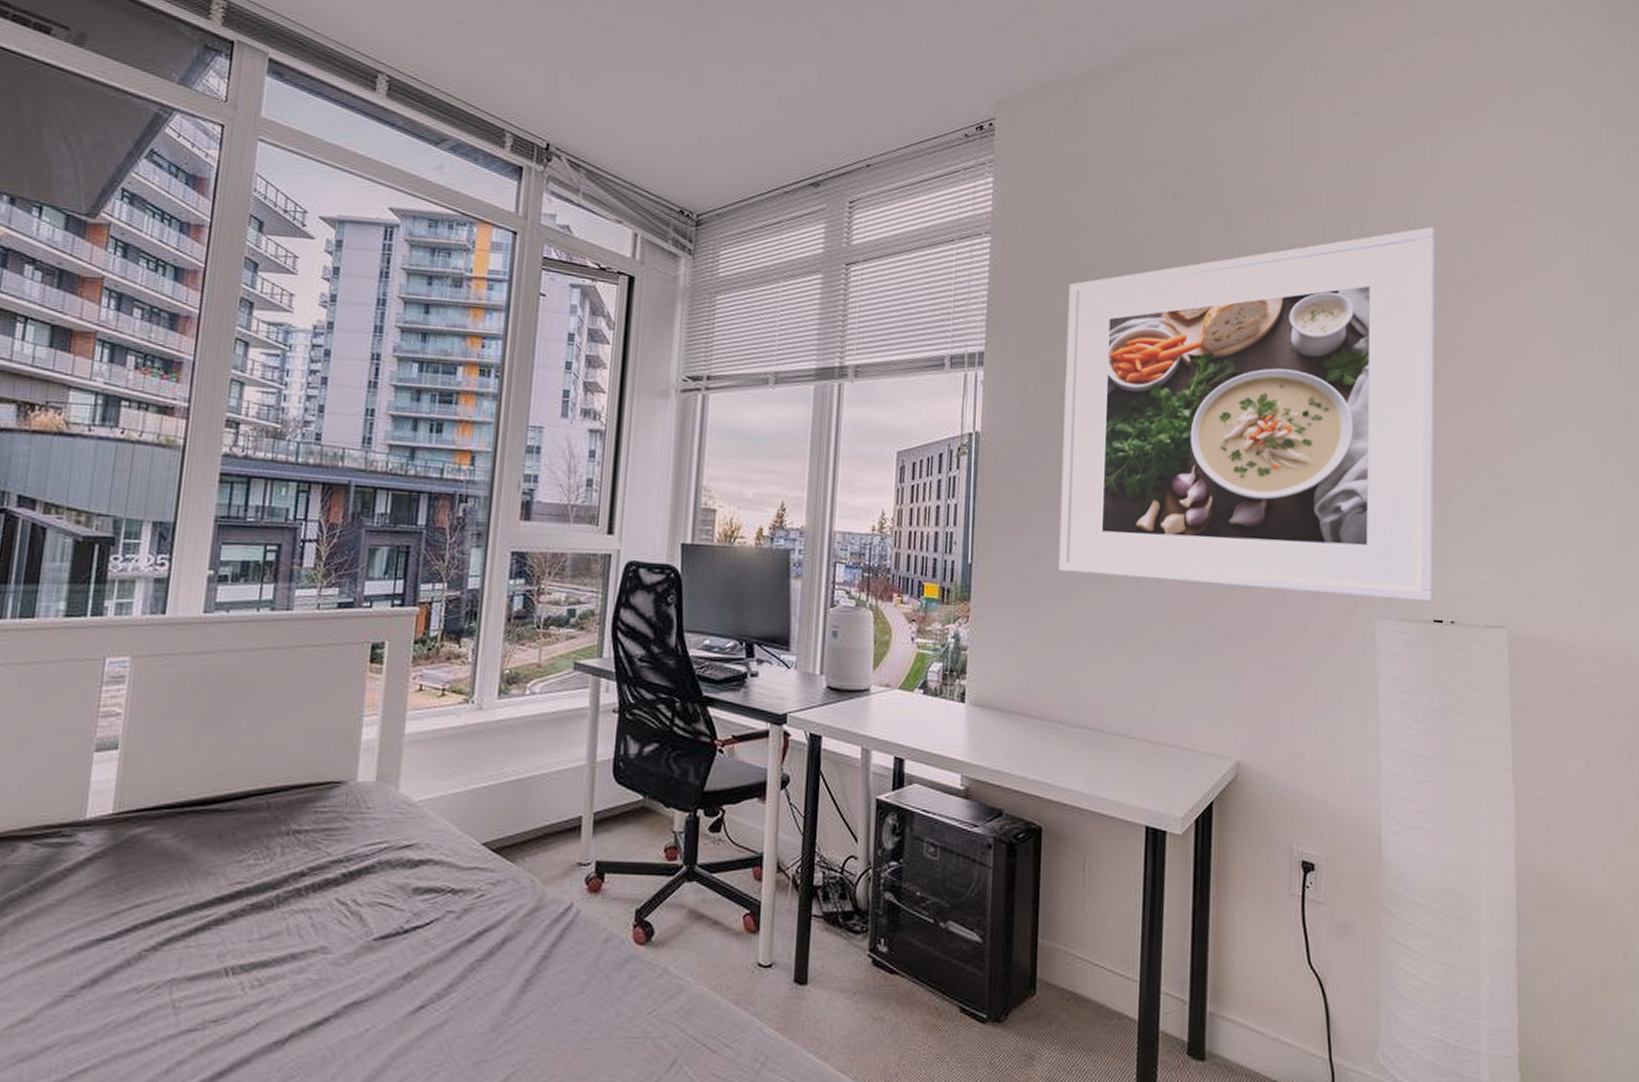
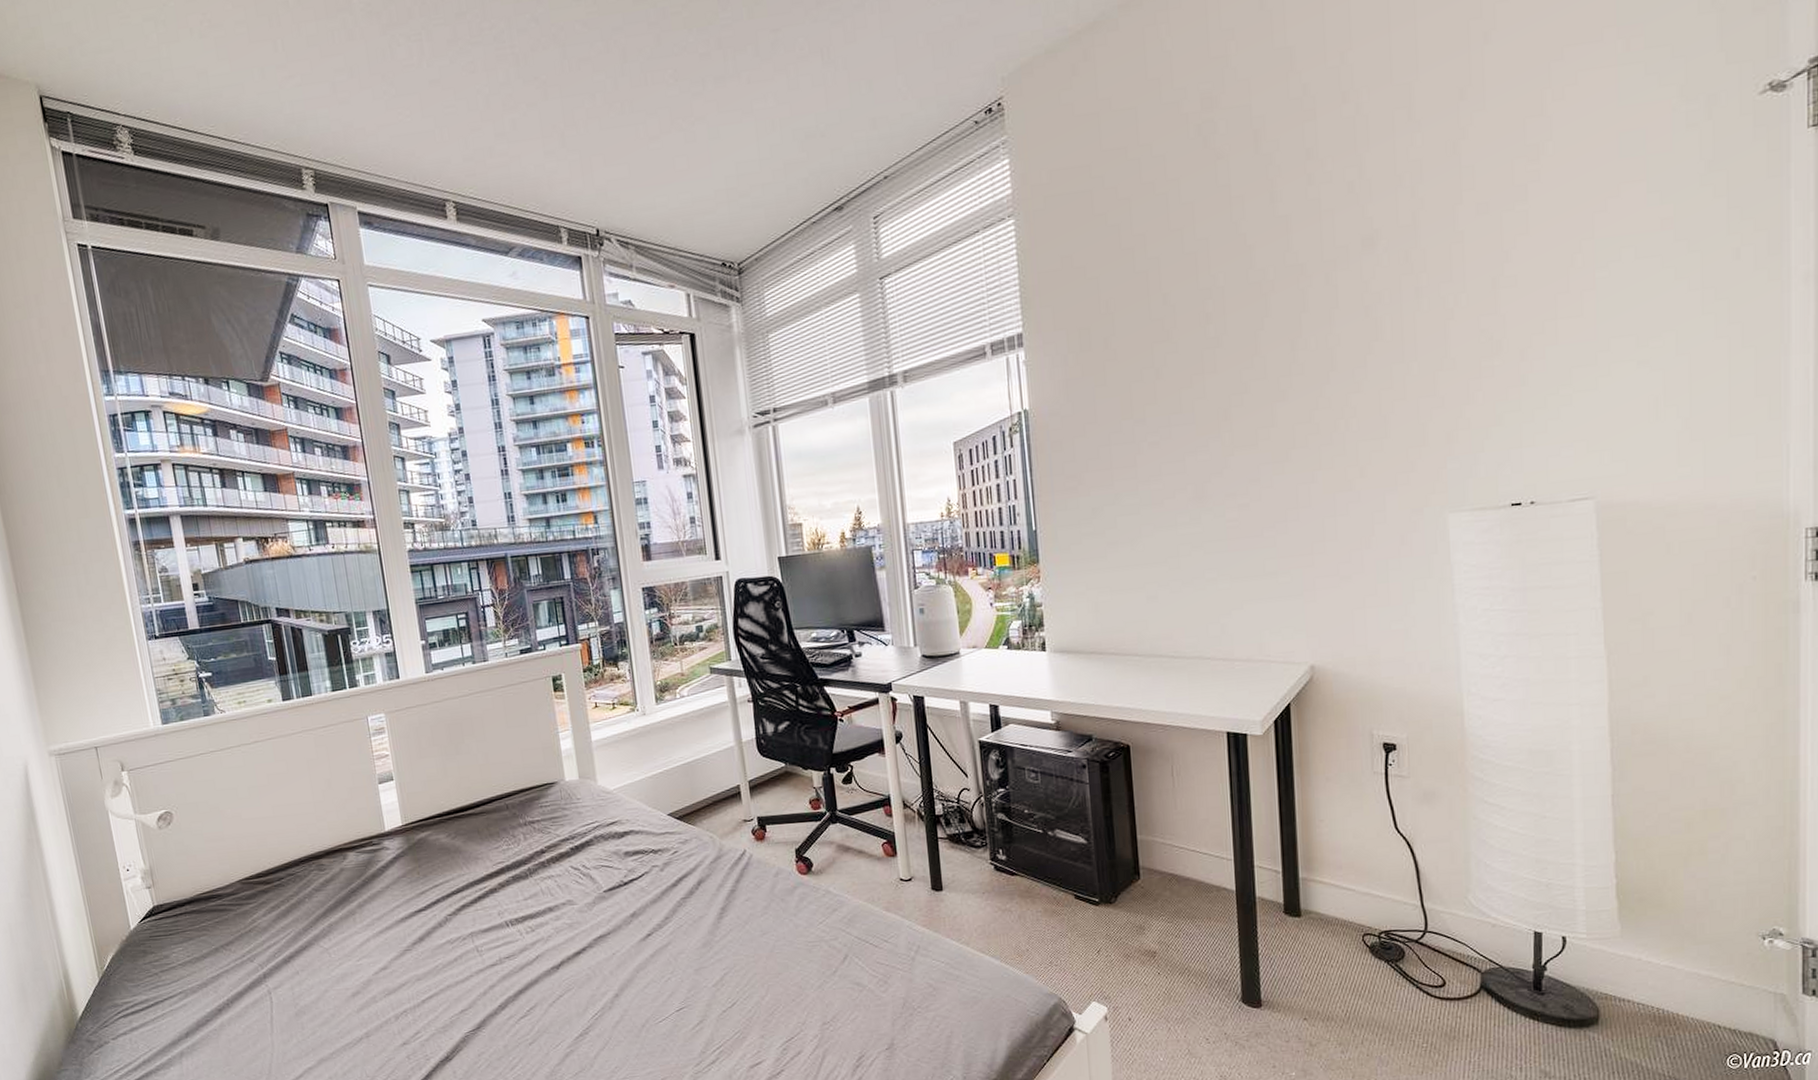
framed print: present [1058,227,1435,603] -> none [1098,93,1511,523]

